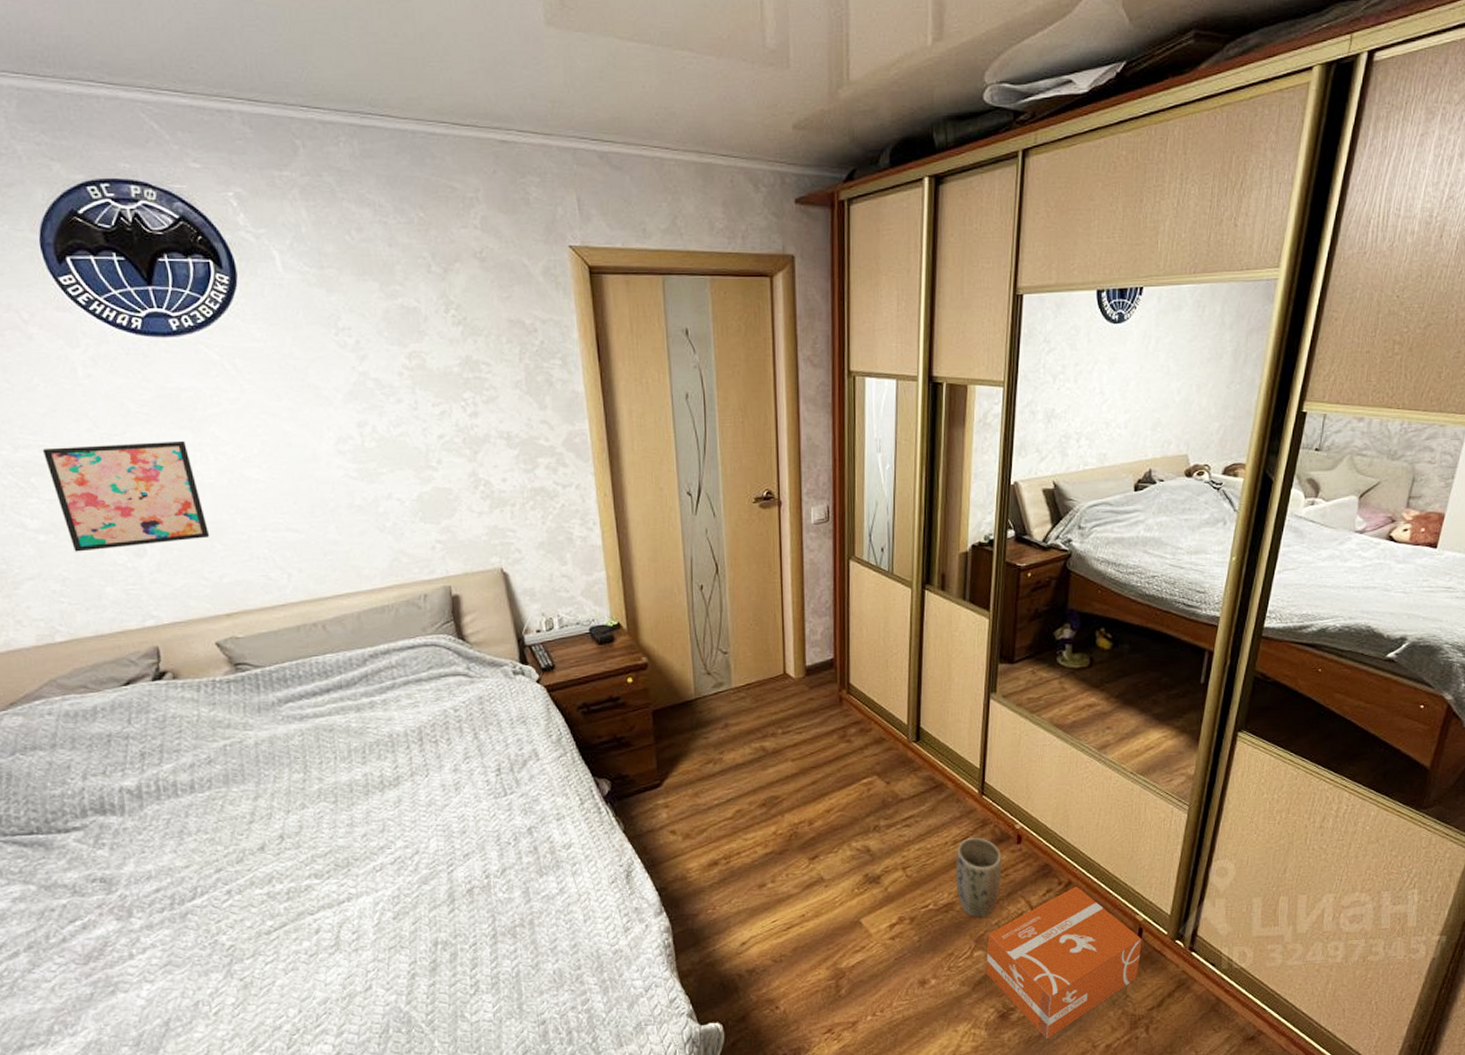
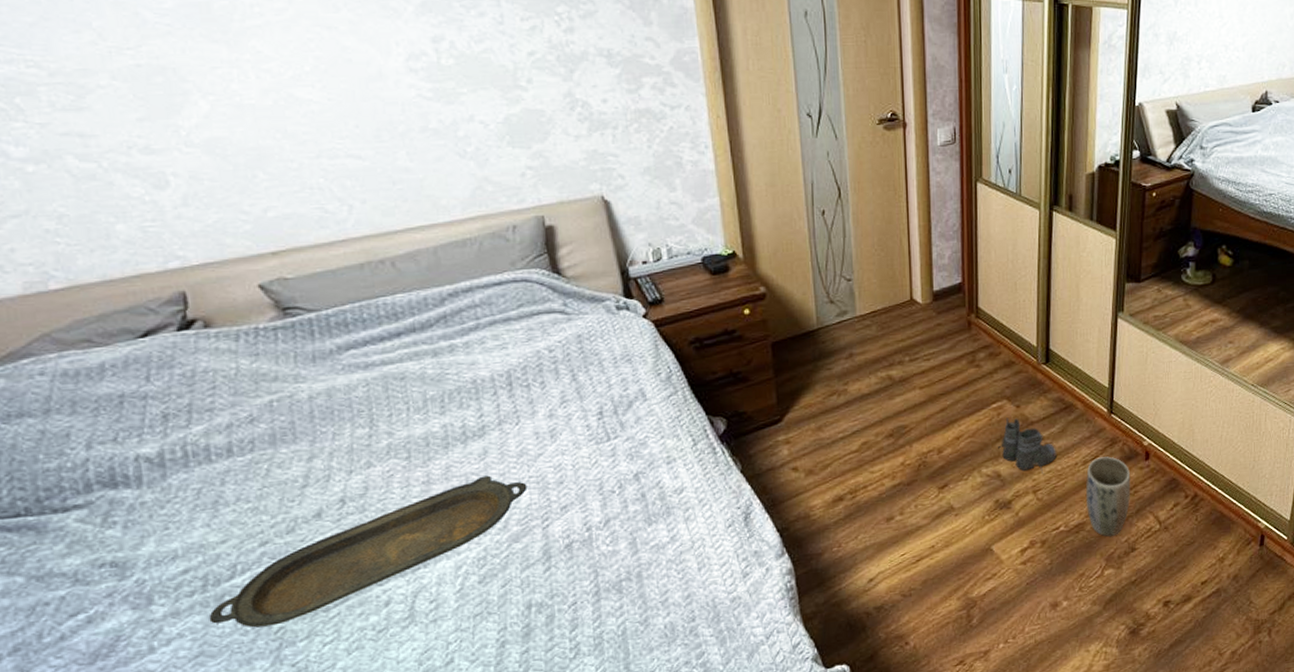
wall art: present [42,440,210,552] -> none [30,55,251,184]
serving tray: none [175,822,435,944] -> present [208,475,528,628]
boots: none [868,793,926,851] -> present [998,417,1057,474]
cardboard box: present [985,886,1142,1039] -> none [1115,498,1264,651]

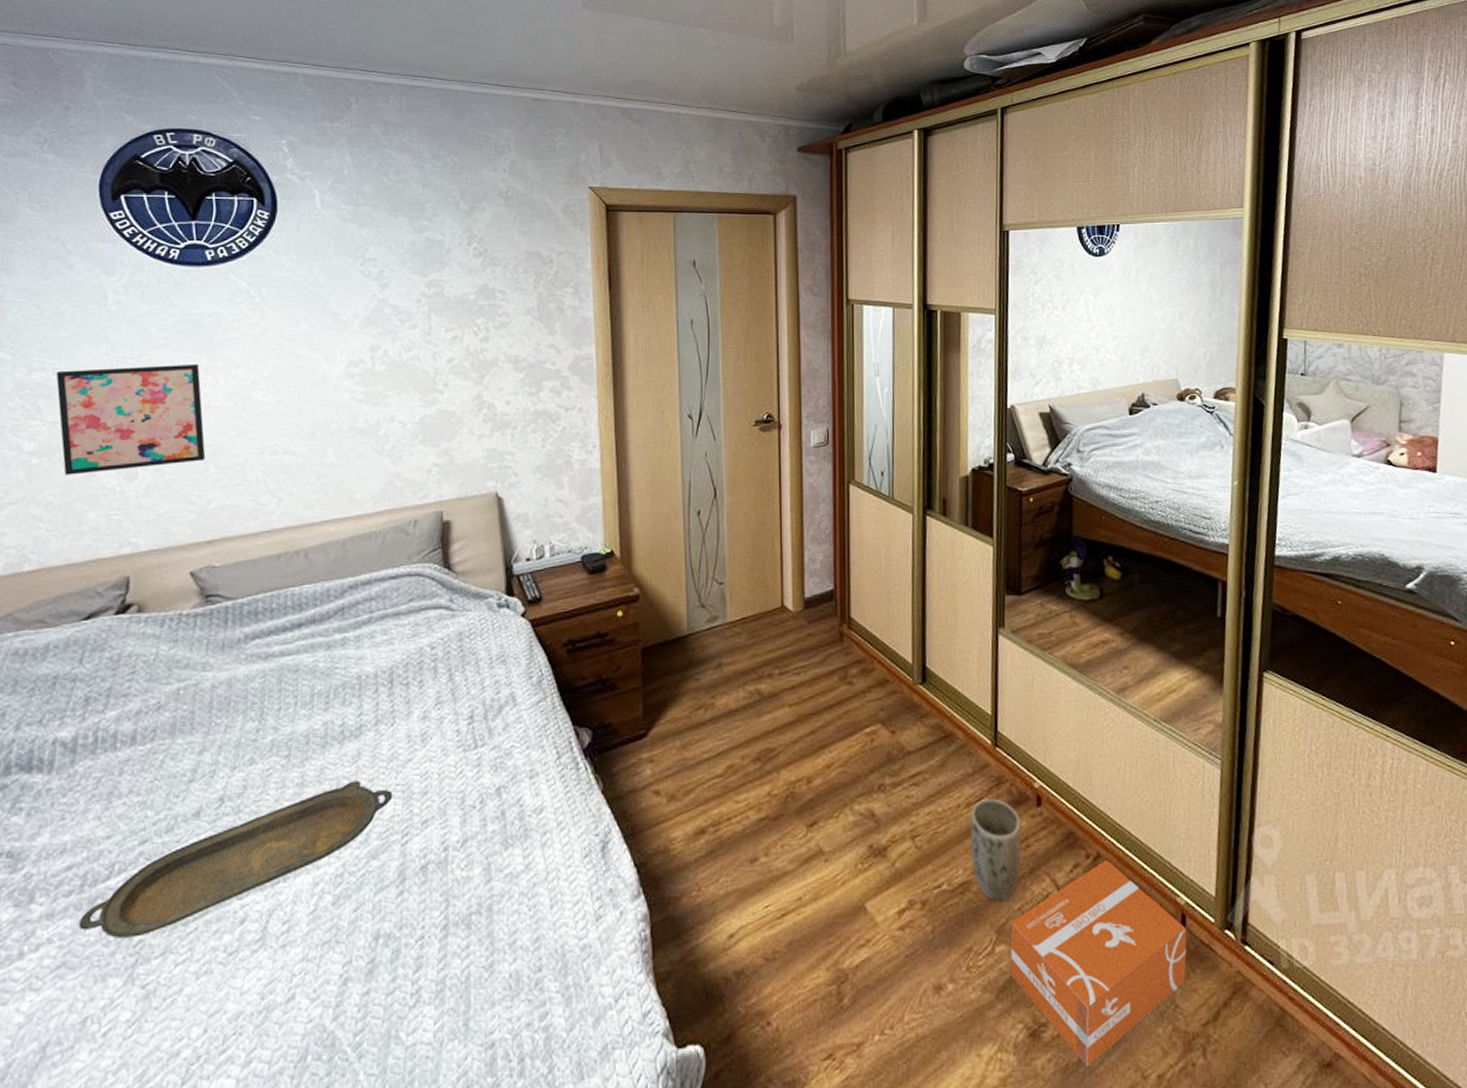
wall art: none [30,55,251,184] -> present [56,363,206,475]
boots: present [998,417,1057,474] -> none [872,745,936,815]
cardboard box: none [1115,498,1264,651] -> present [1010,860,1187,1067]

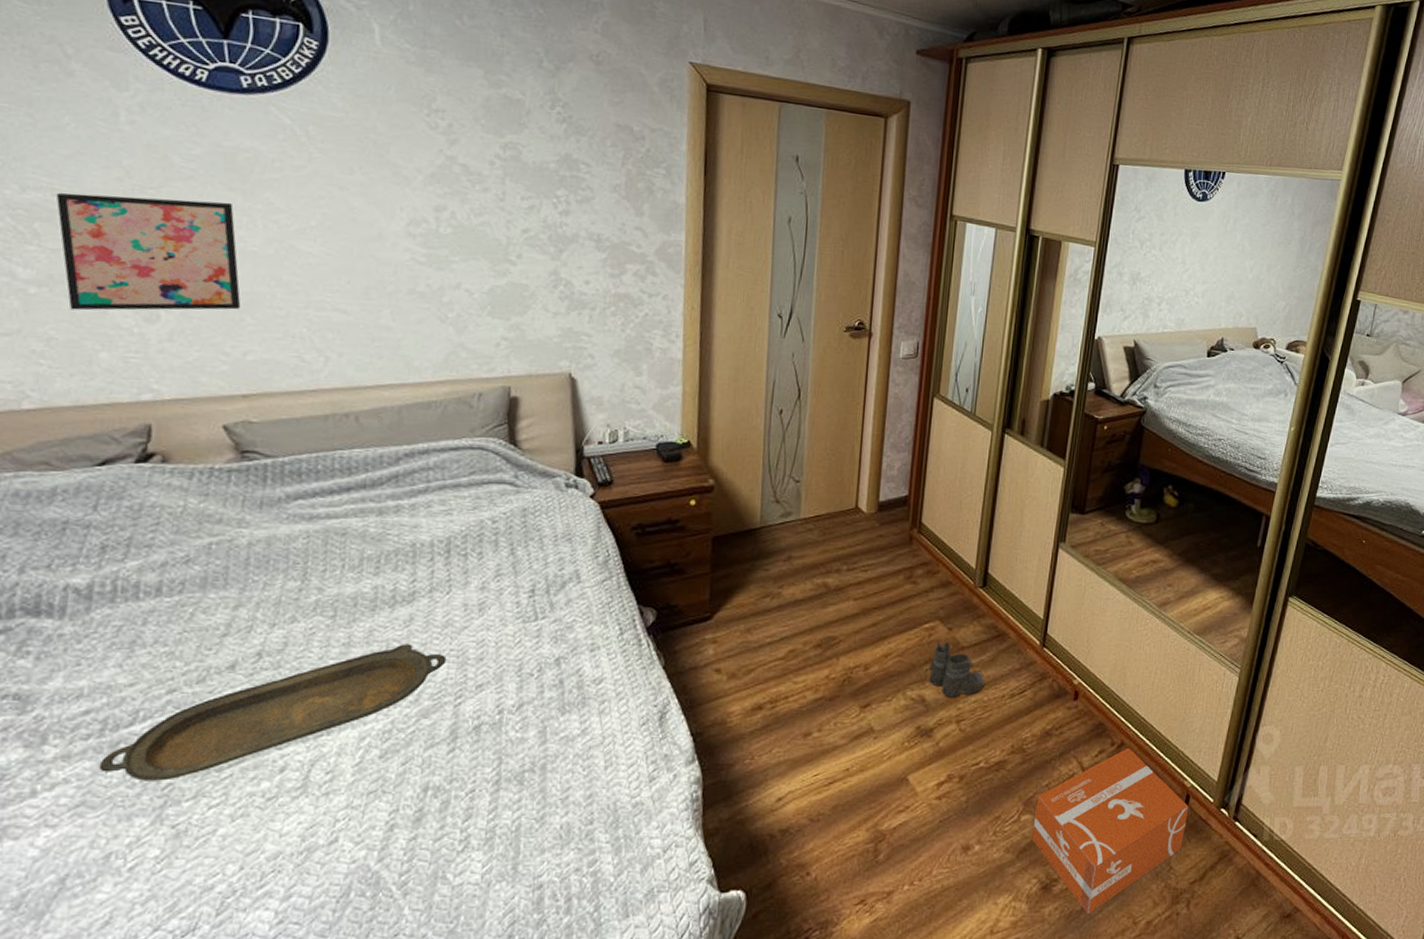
boots: none [872,745,936,815] -> present [926,639,984,703]
plant pot: present [970,799,1022,901] -> none [1009,692,1058,778]

